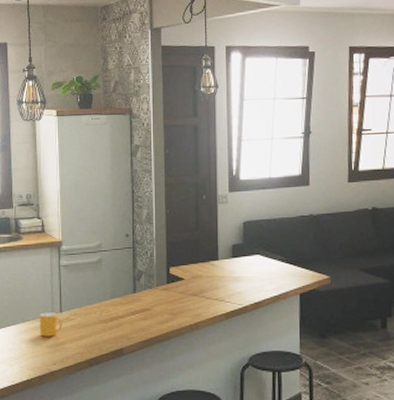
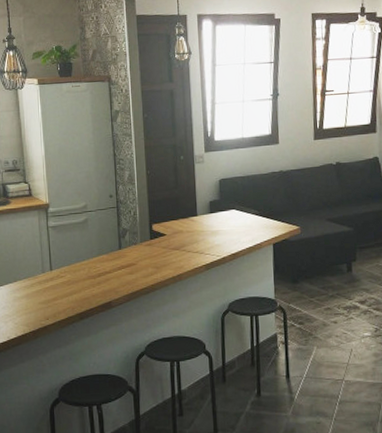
mug: present [39,312,62,337] -> none [30,271,53,294]

